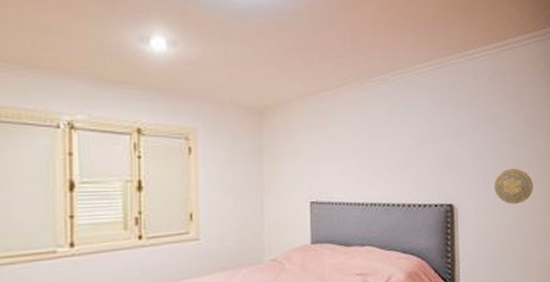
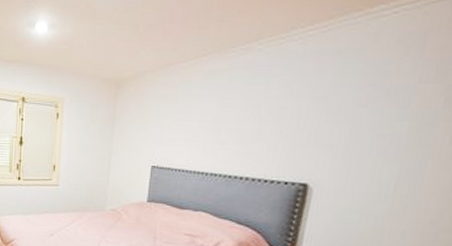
decorative plate: present [494,168,533,204] -> none [370,151,435,193]

